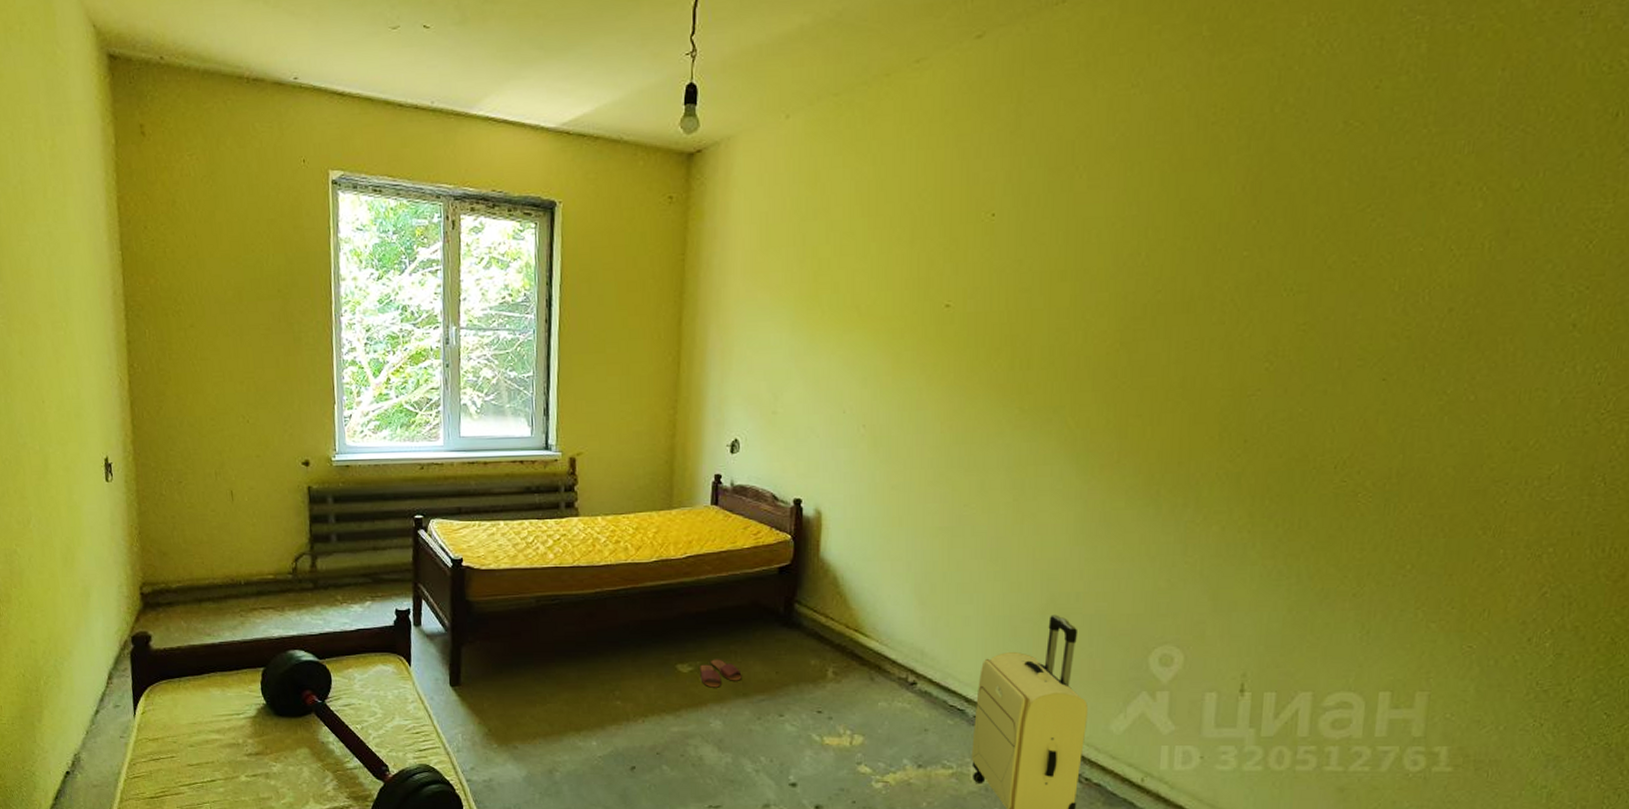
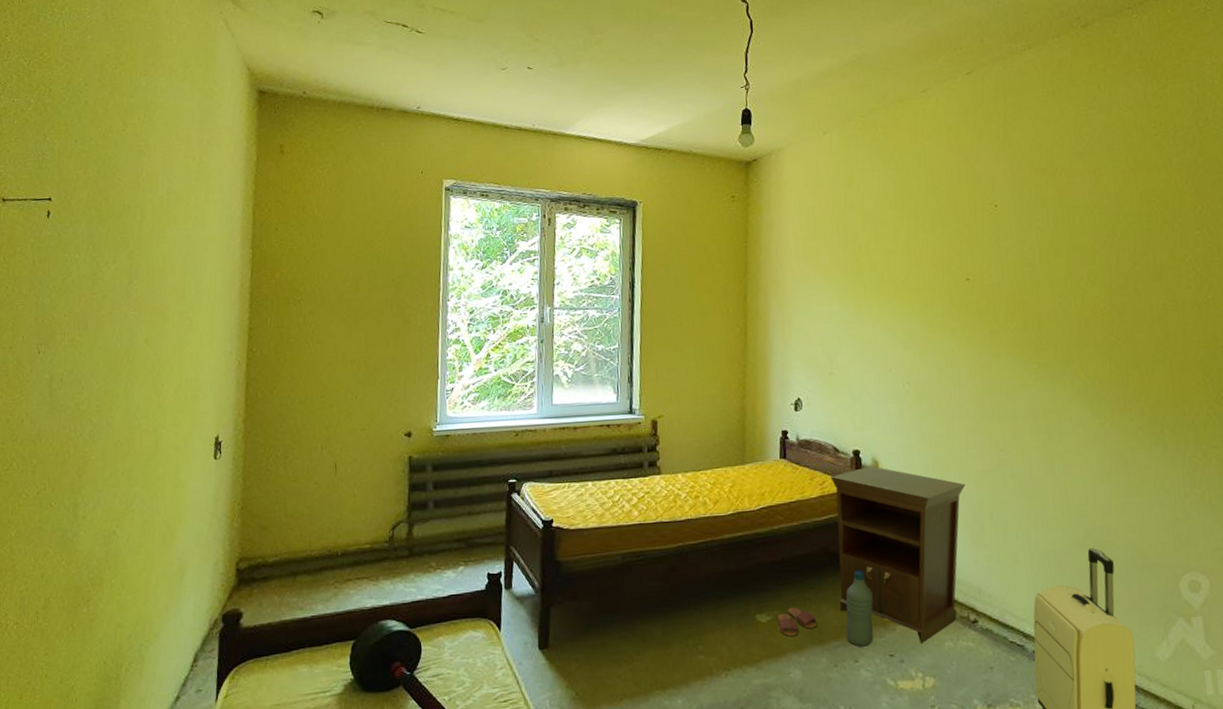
nightstand: none [766,517,919,702] -> present [830,466,966,643]
water bottle: none [772,625,804,702] -> present [845,569,874,647]

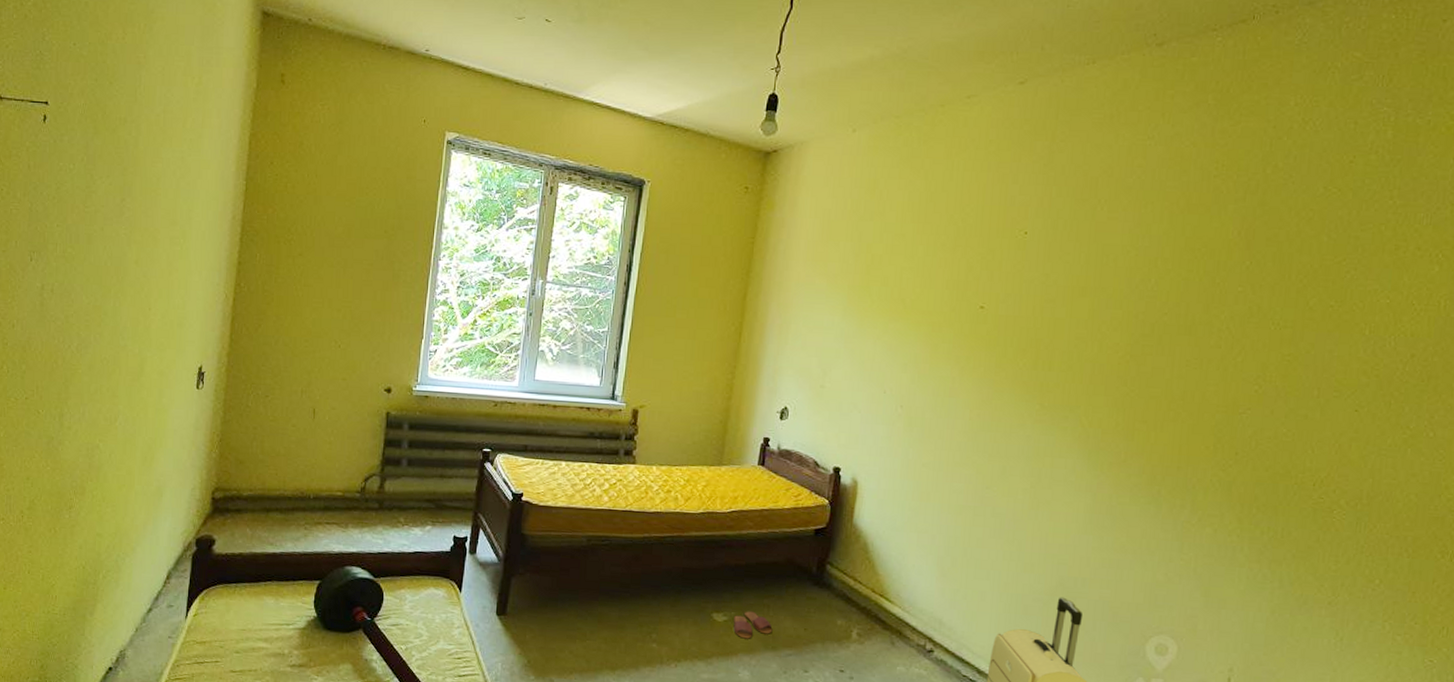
nightstand: present [830,466,966,643] -> none [797,485,944,664]
water bottle: present [845,569,874,647] -> none [799,584,832,659]

